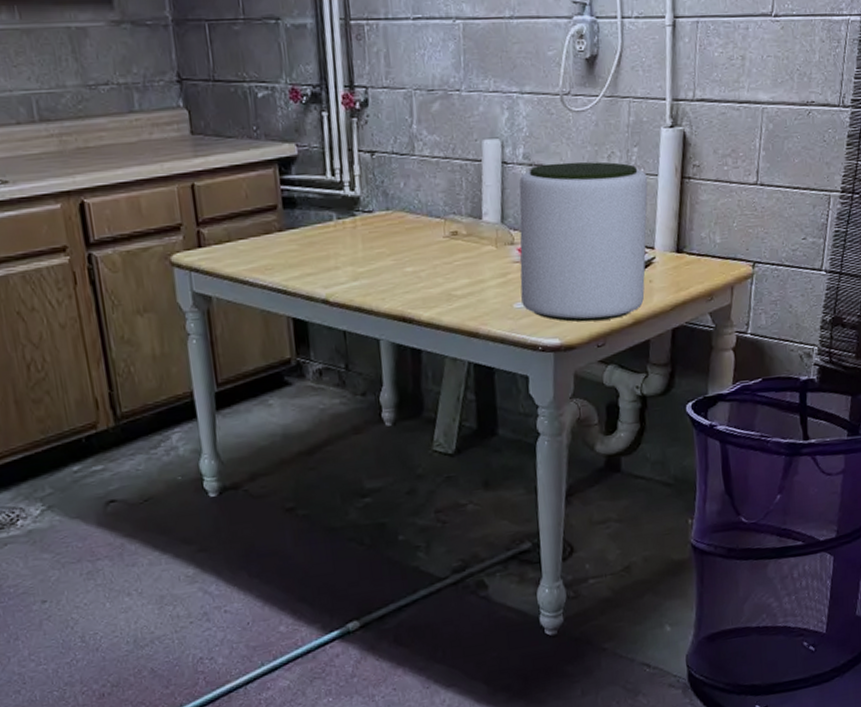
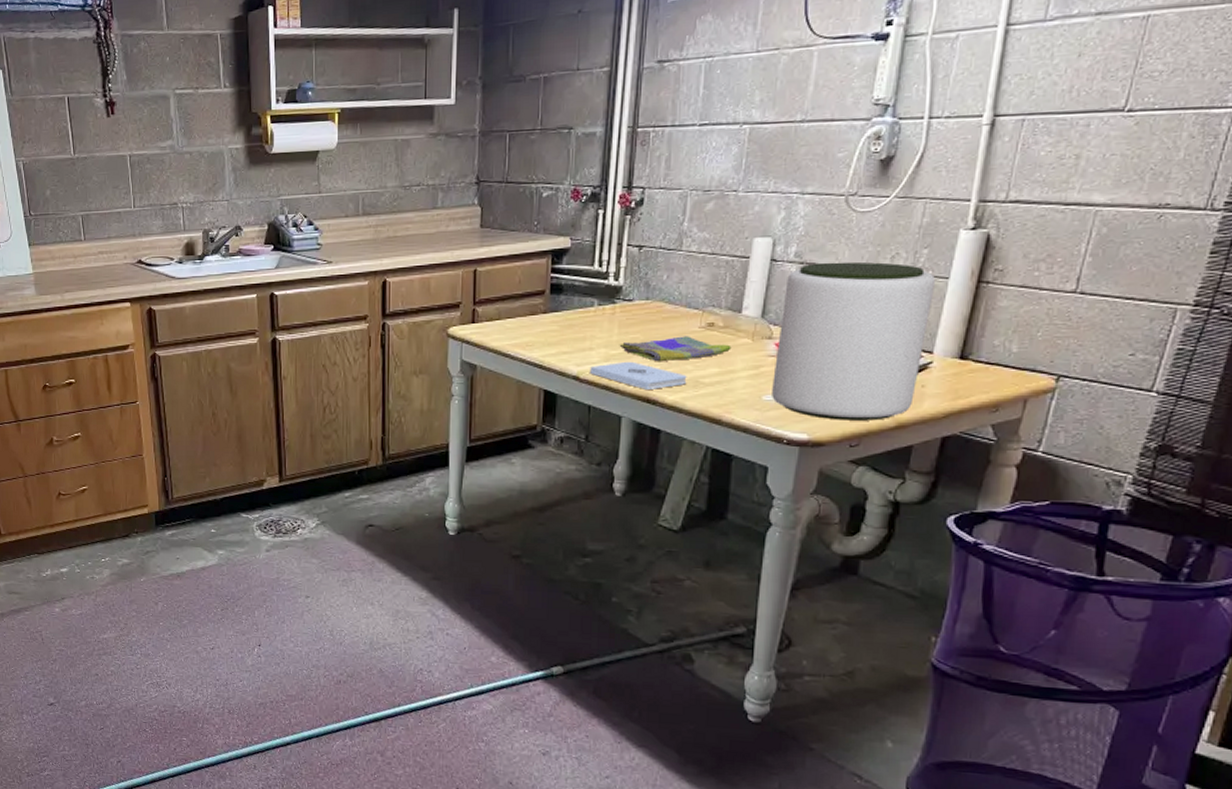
notepad: none [339,278,440,308] -> present [590,361,687,389]
dish towel: none [365,247,478,277] -> present [619,336,732,362]

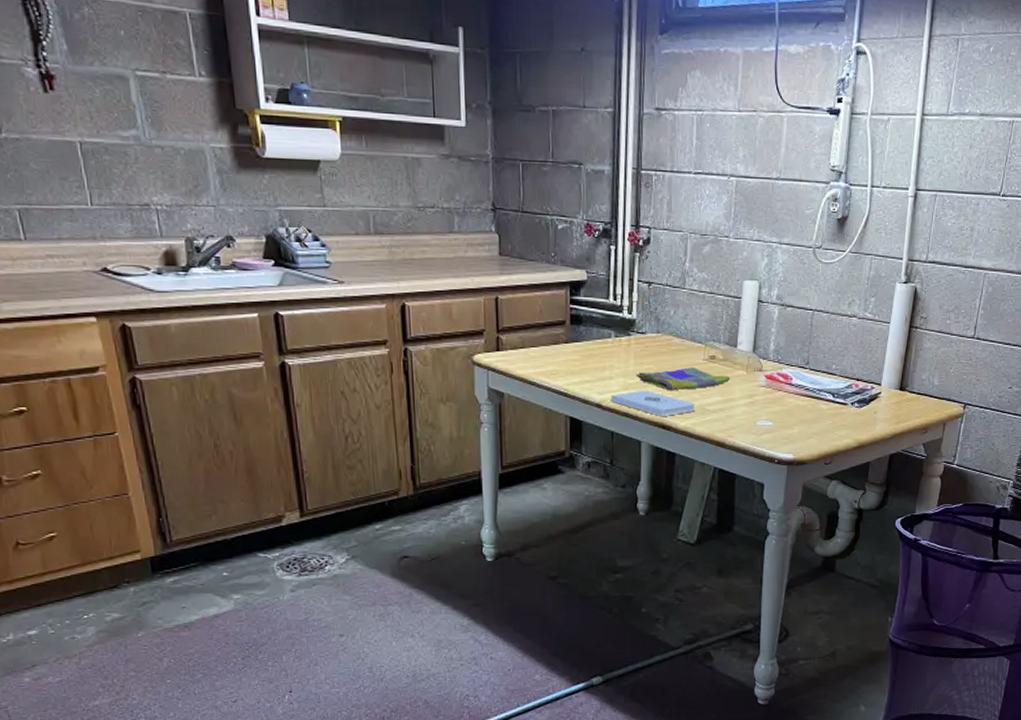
plant pot: present [772,261,935,421] -> none [764,305,880,442]

